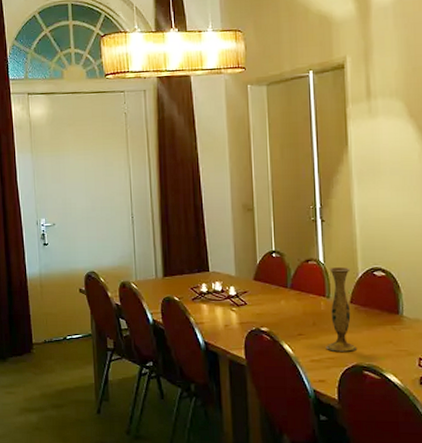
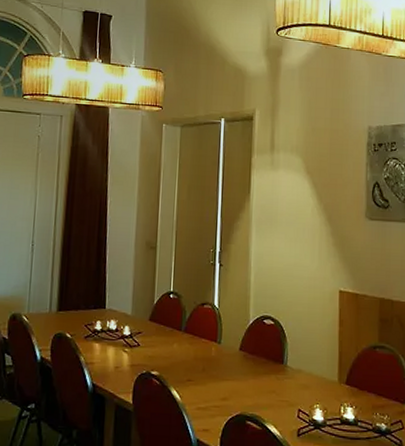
vase: present [326,267,356,352] -> none [212,313,243,400]

